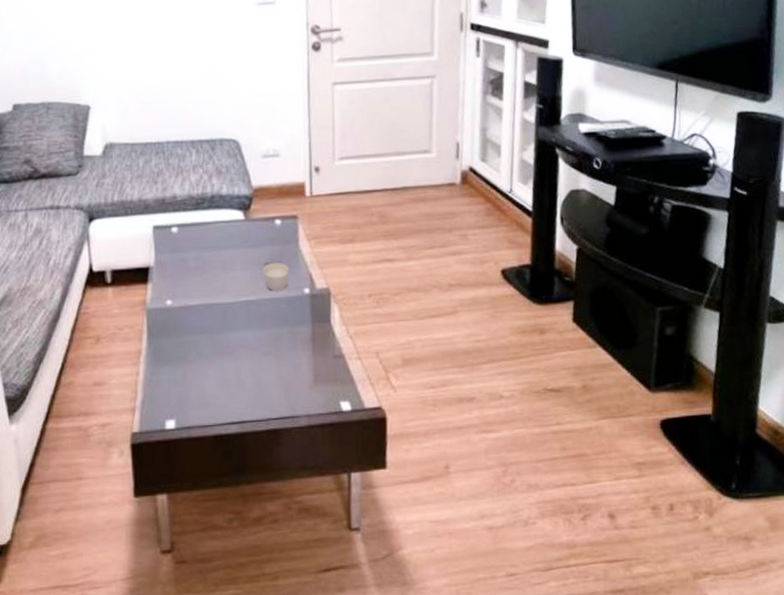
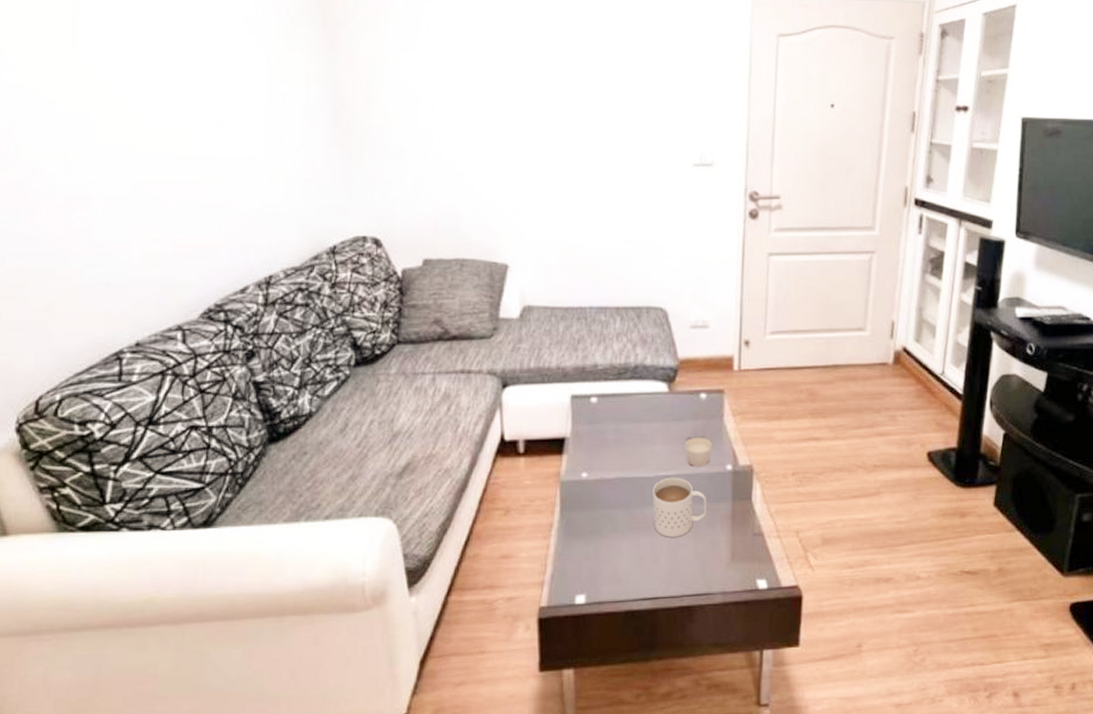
mug: none [234,302,288,362] -> present [653,477,707,538]

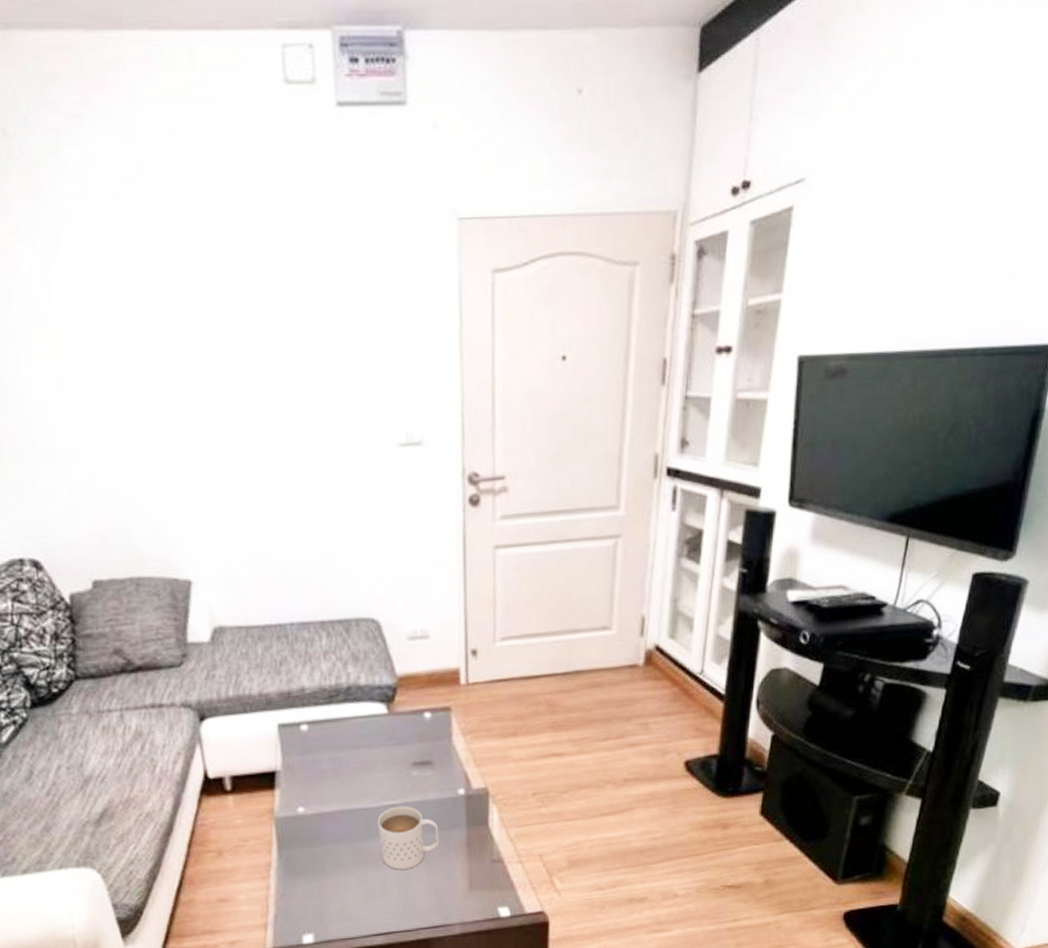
candle: present [684,437,713,468] -> none [410,760,442,794]

